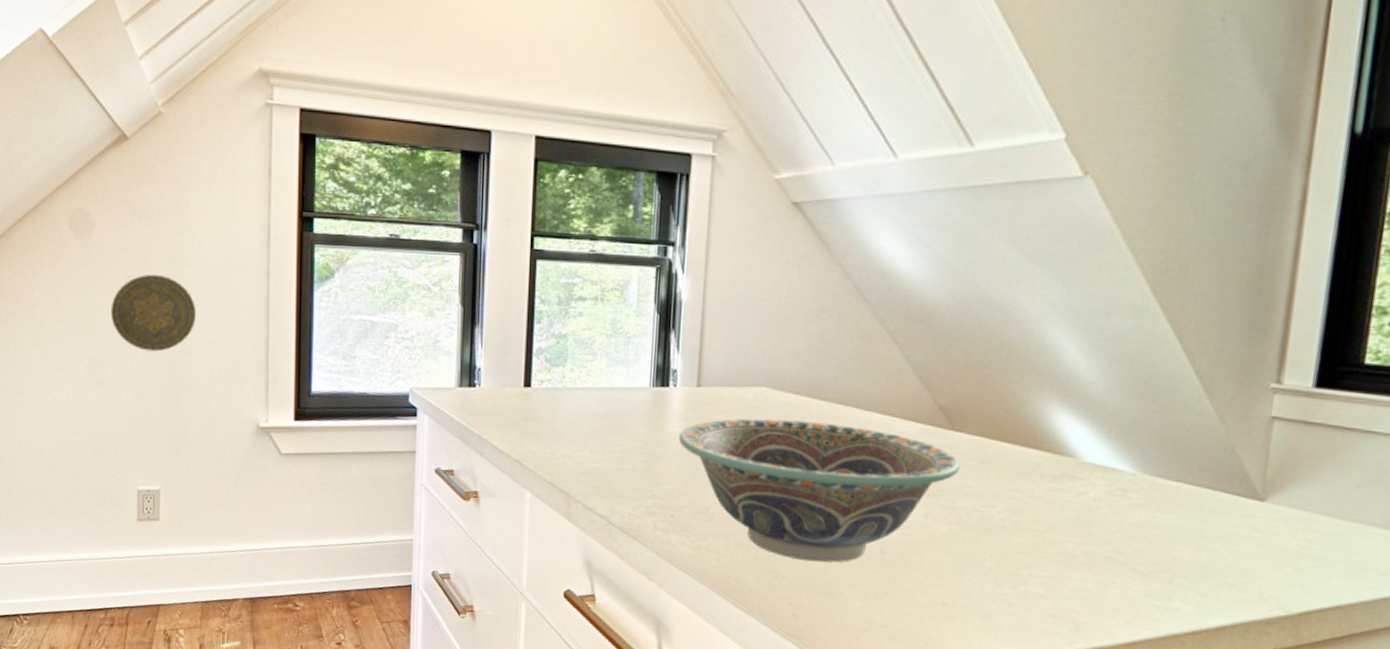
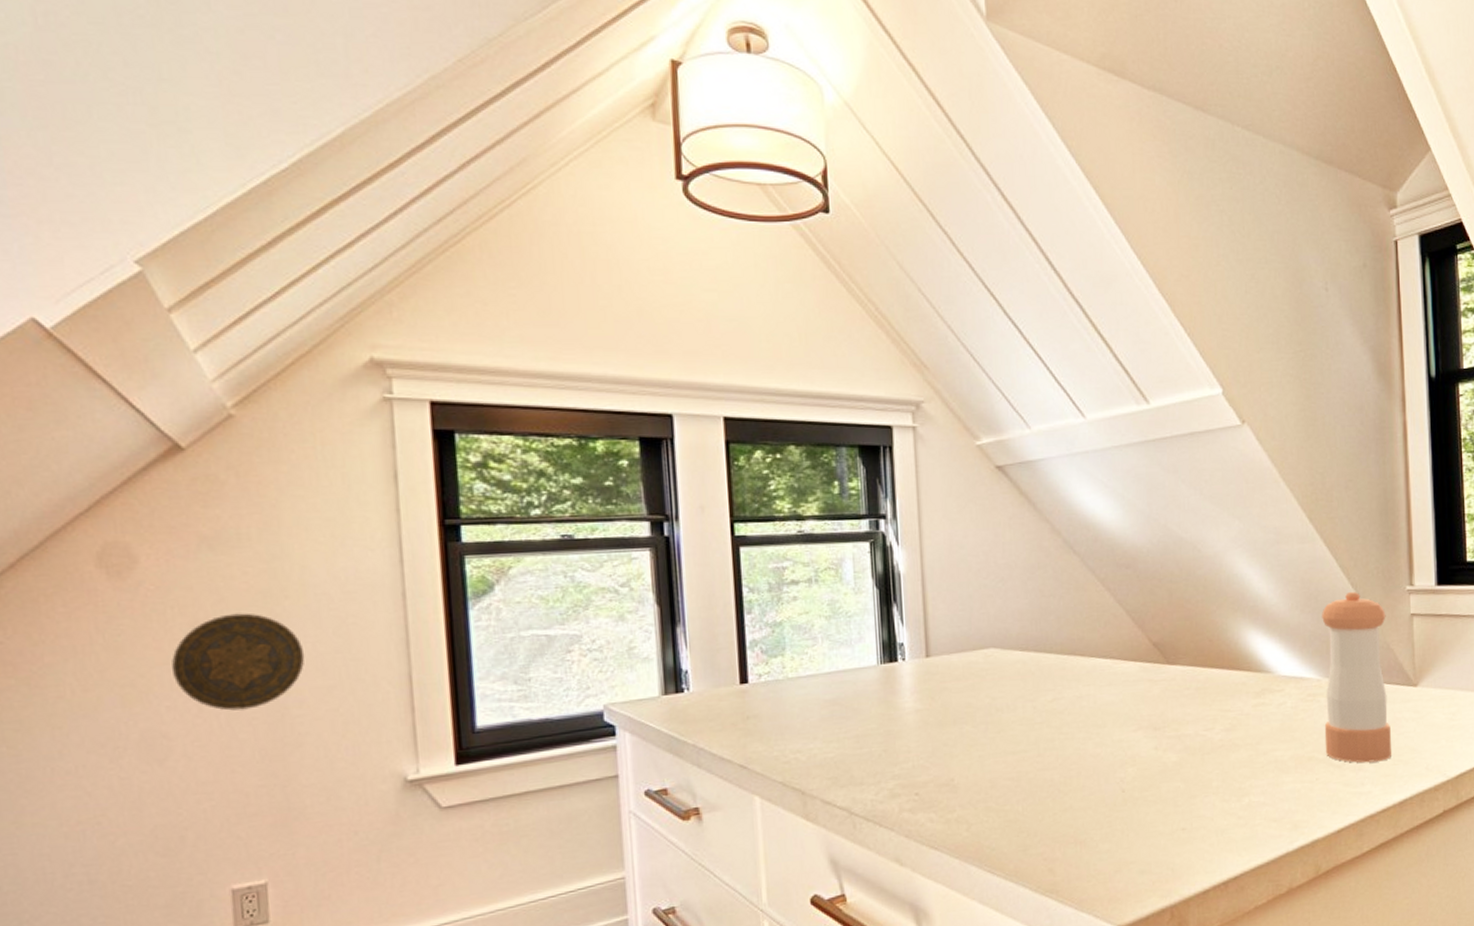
decorative bowl: present [679,418,960,562] -> none [914,674,1178,814]
pepper shaker: none [1128,381,1237,578] -> present [1322,592,1392,763]

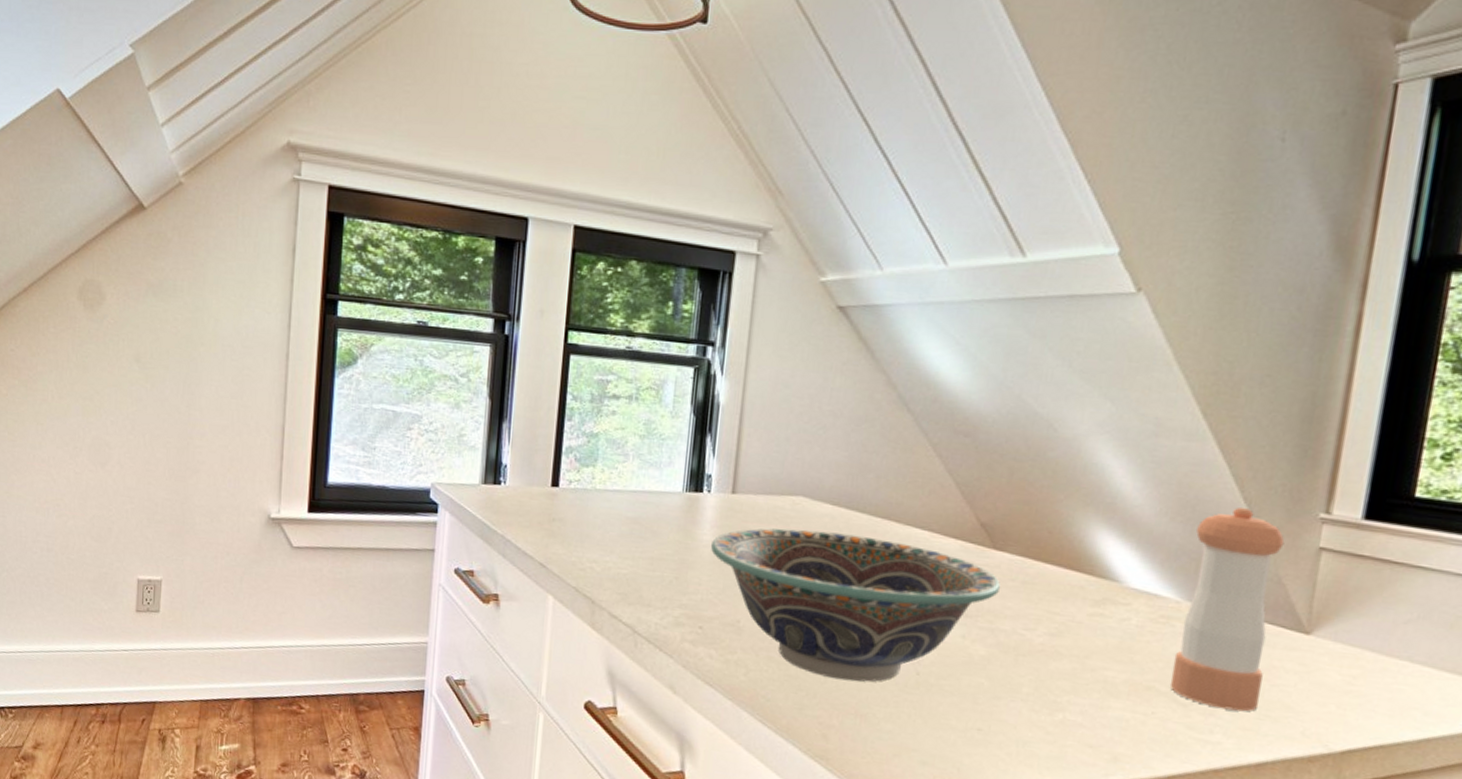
decorative plate: present [172,613,305,711] -> none [118,352,210,434]
decorative bowl: none [914,674,1178,814] -> present [711,528,1000,682]

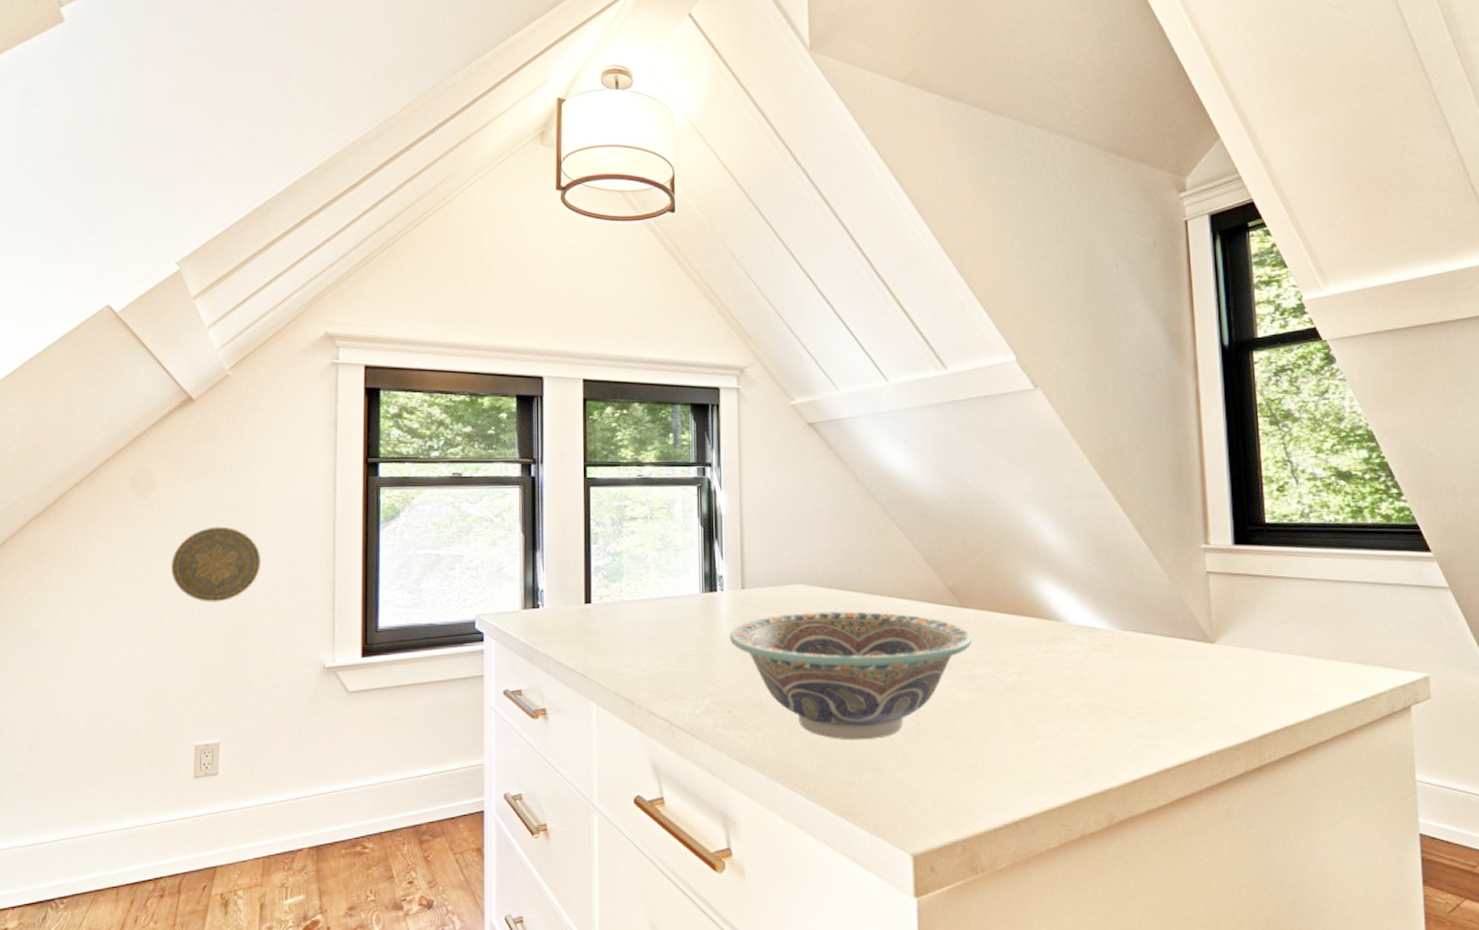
decorative plate: none [118,352,210,434] -> present [171,526,261,602]
pepper shaker: present [1169,508,1285,712] -> none [1114,548,1189,716]

